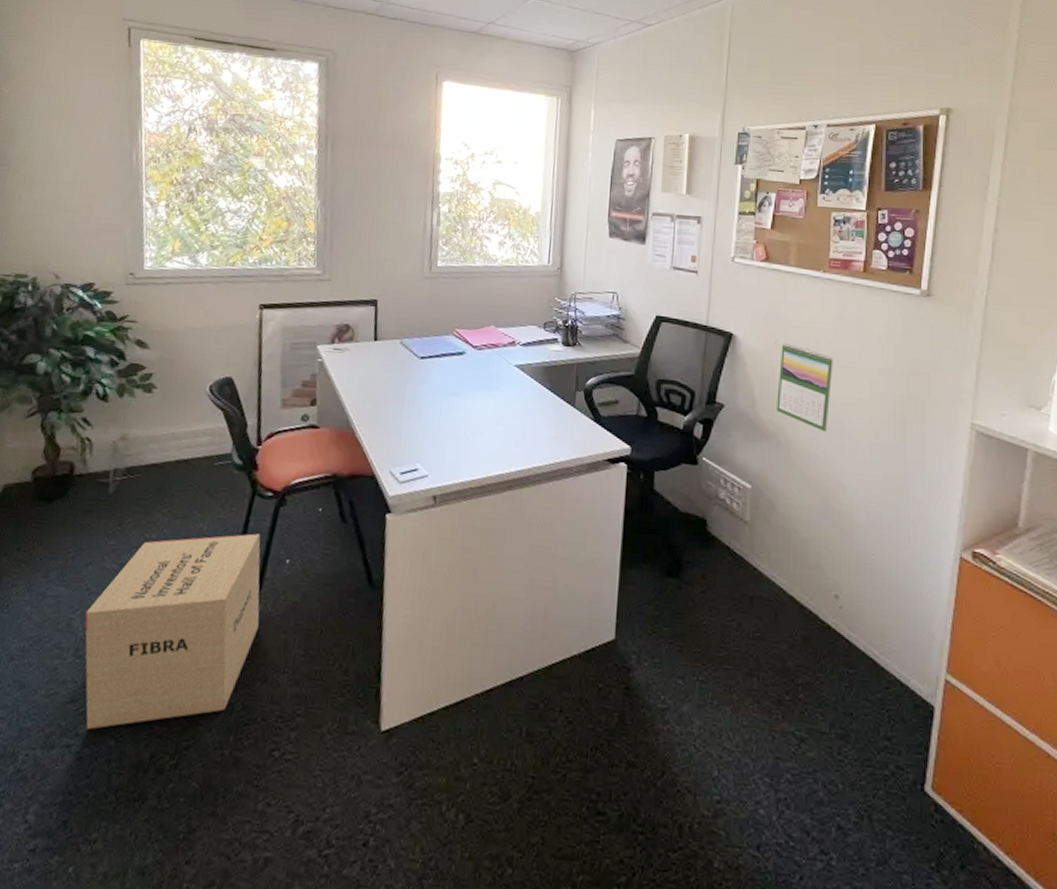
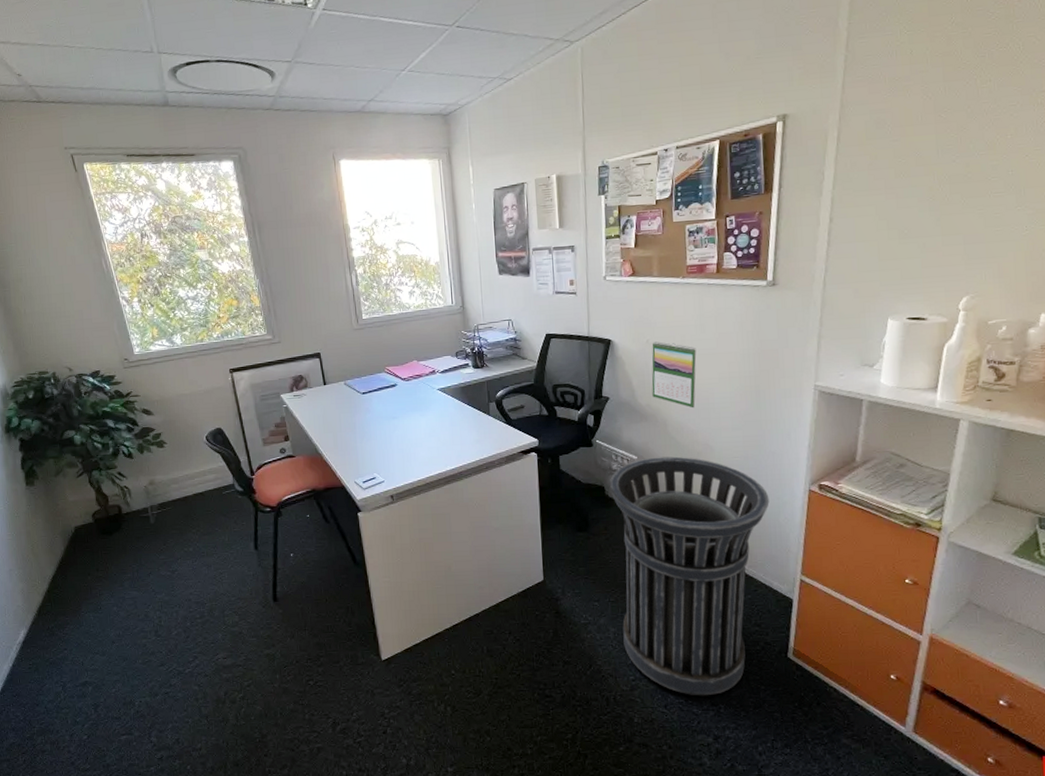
cardboard box: present [85,533,261,730] -> none [156,538,280,681]
trash can: none [710,489,911,838] -> present [609,456,770,696]

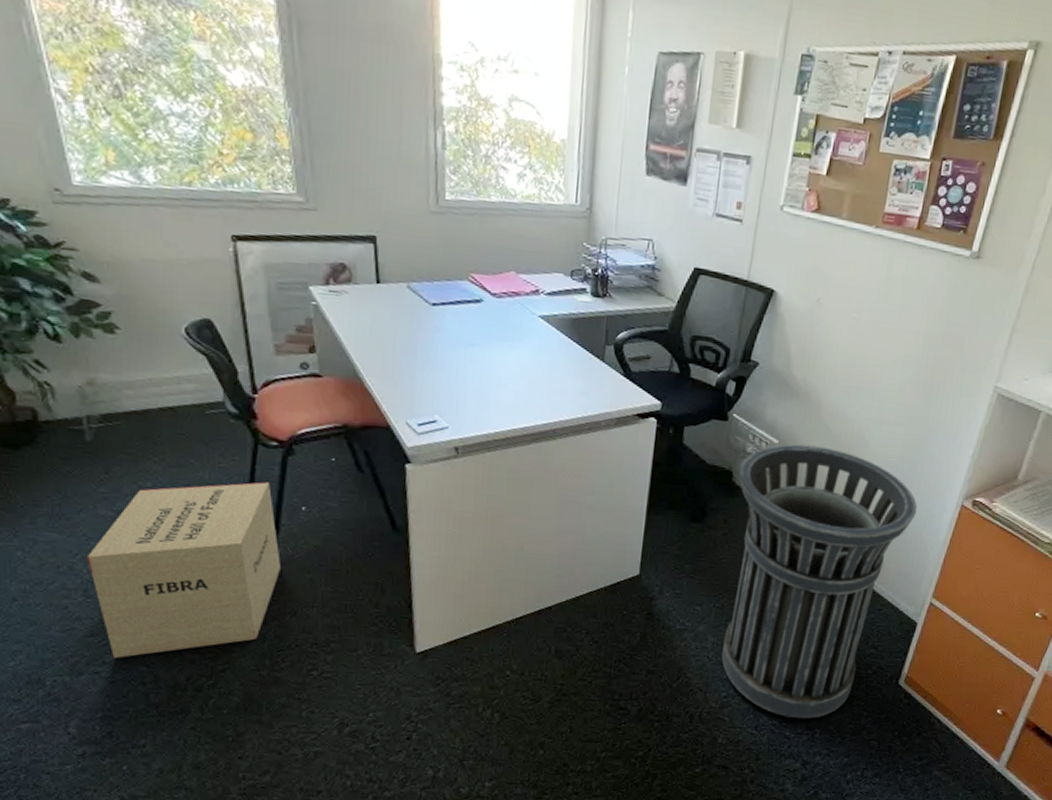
cardboard box: none [156,538,280,681] -> present [88,482,281,658]
calendar: present [651,341,697,408] -> none [810,302,874,392]

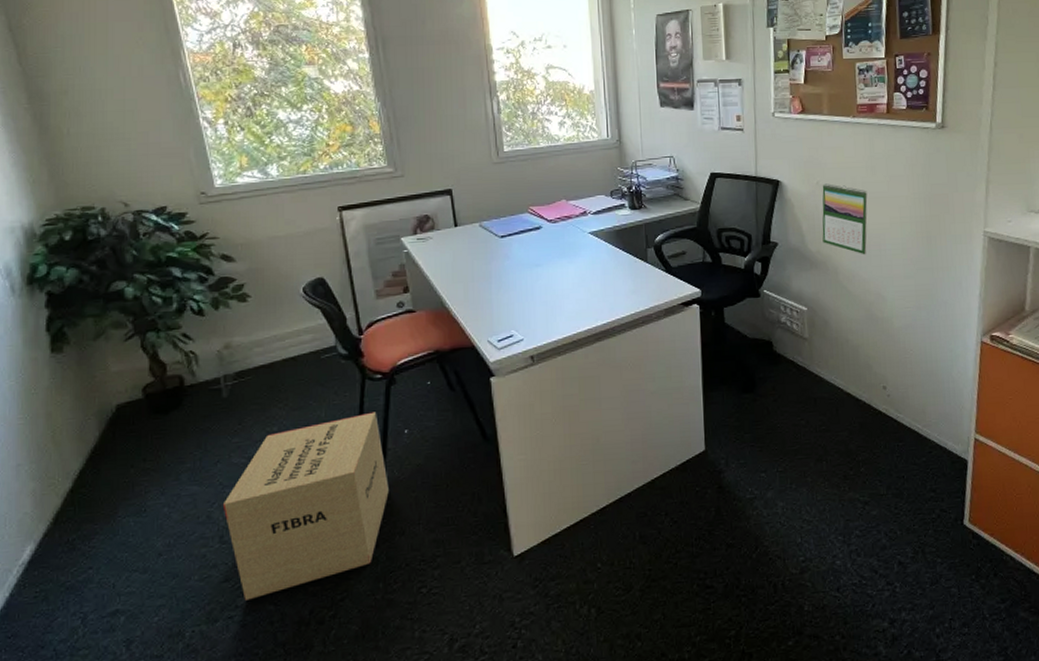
trash can: present [721,444,918,719] -> none [777,307,943,575]
calendar: none [810,302,874,392] -> present [822,183,868,255]

